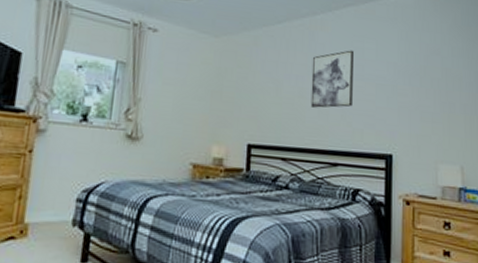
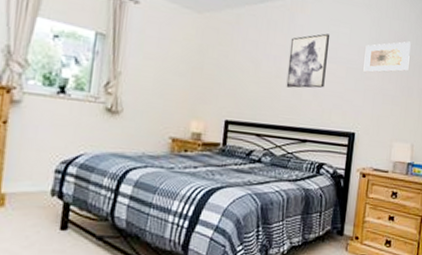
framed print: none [395,53,447,90] -> present [363,41,411,73]

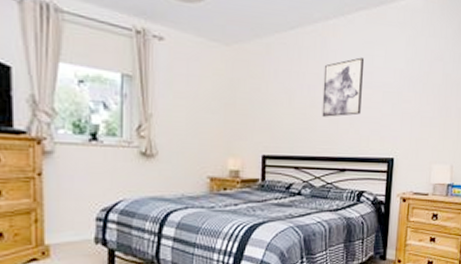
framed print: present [363,41,411,73] -> none [400,59,448,96]

